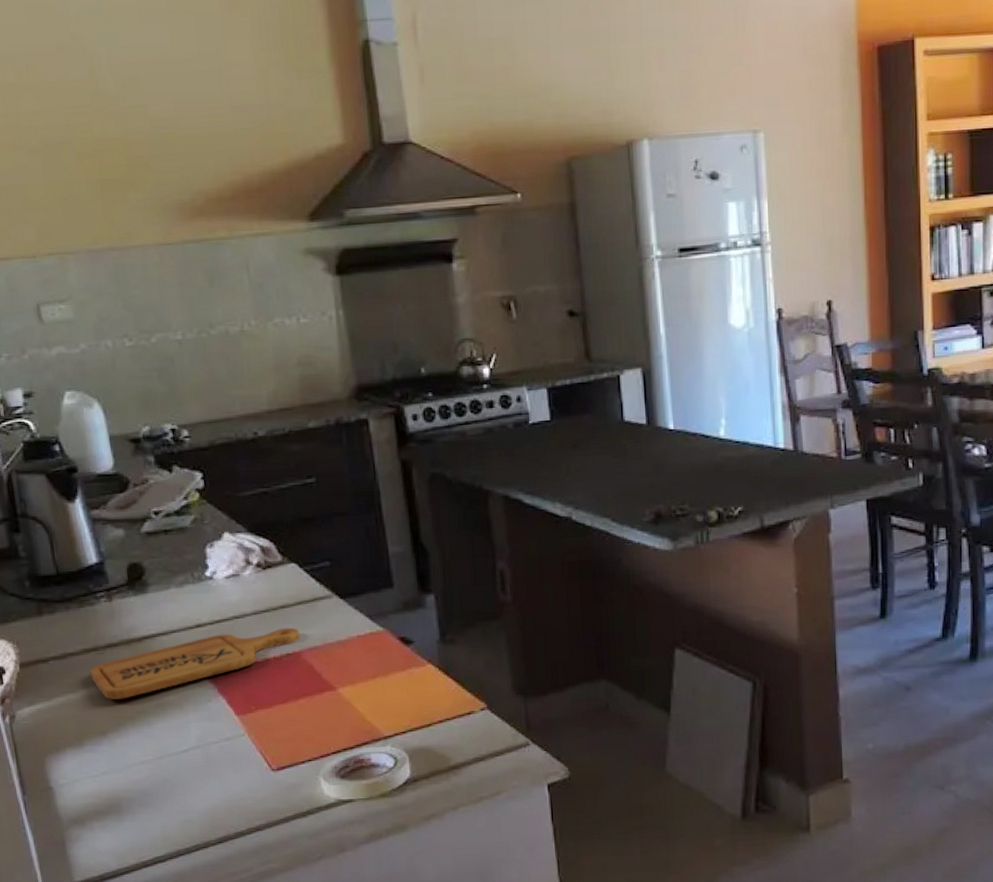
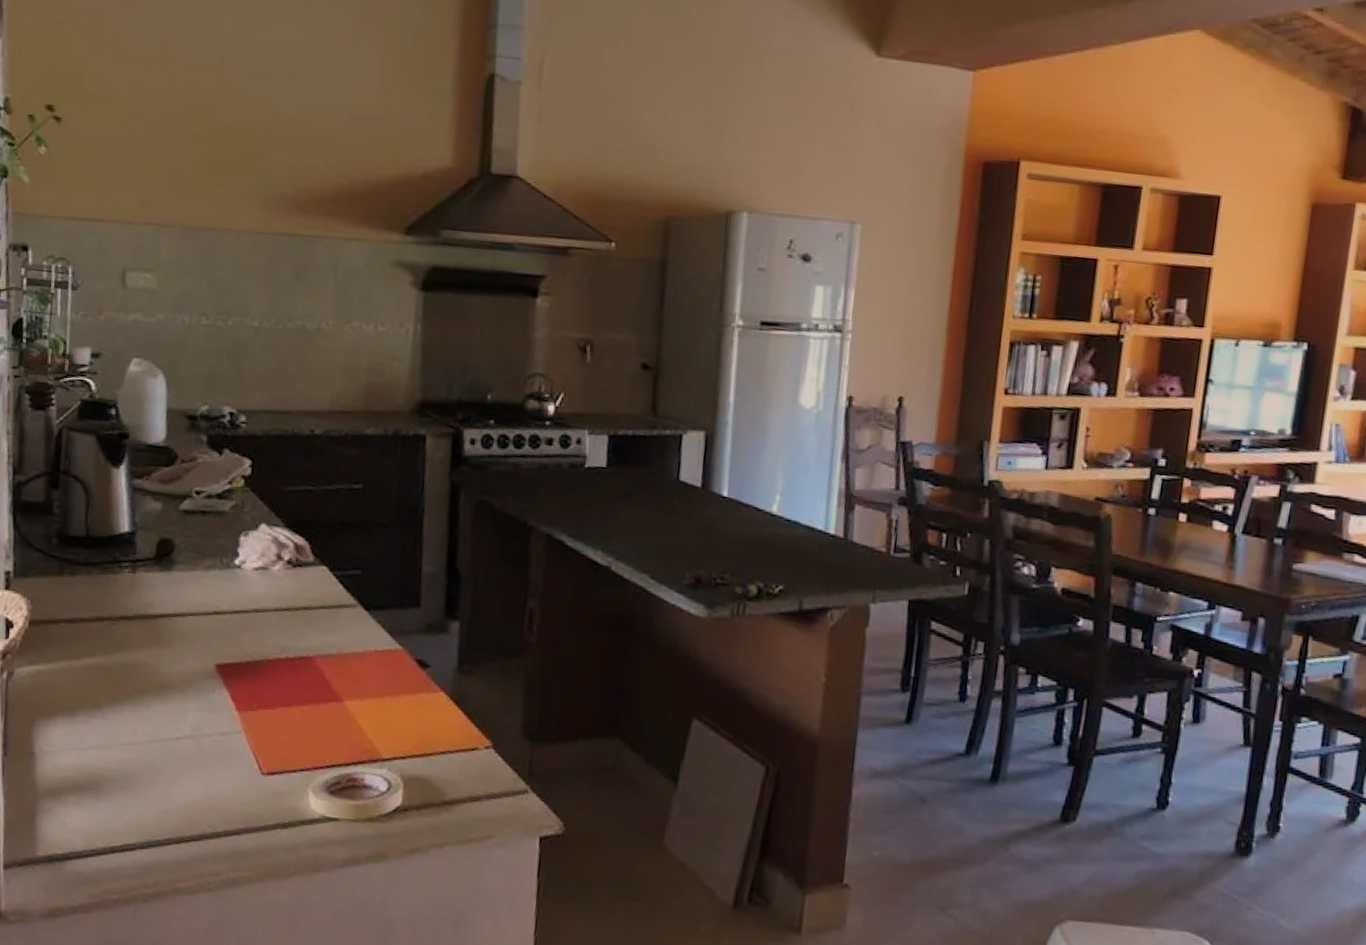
cutting board: present [90,627,301,700] -> none [98,625,318,675]

